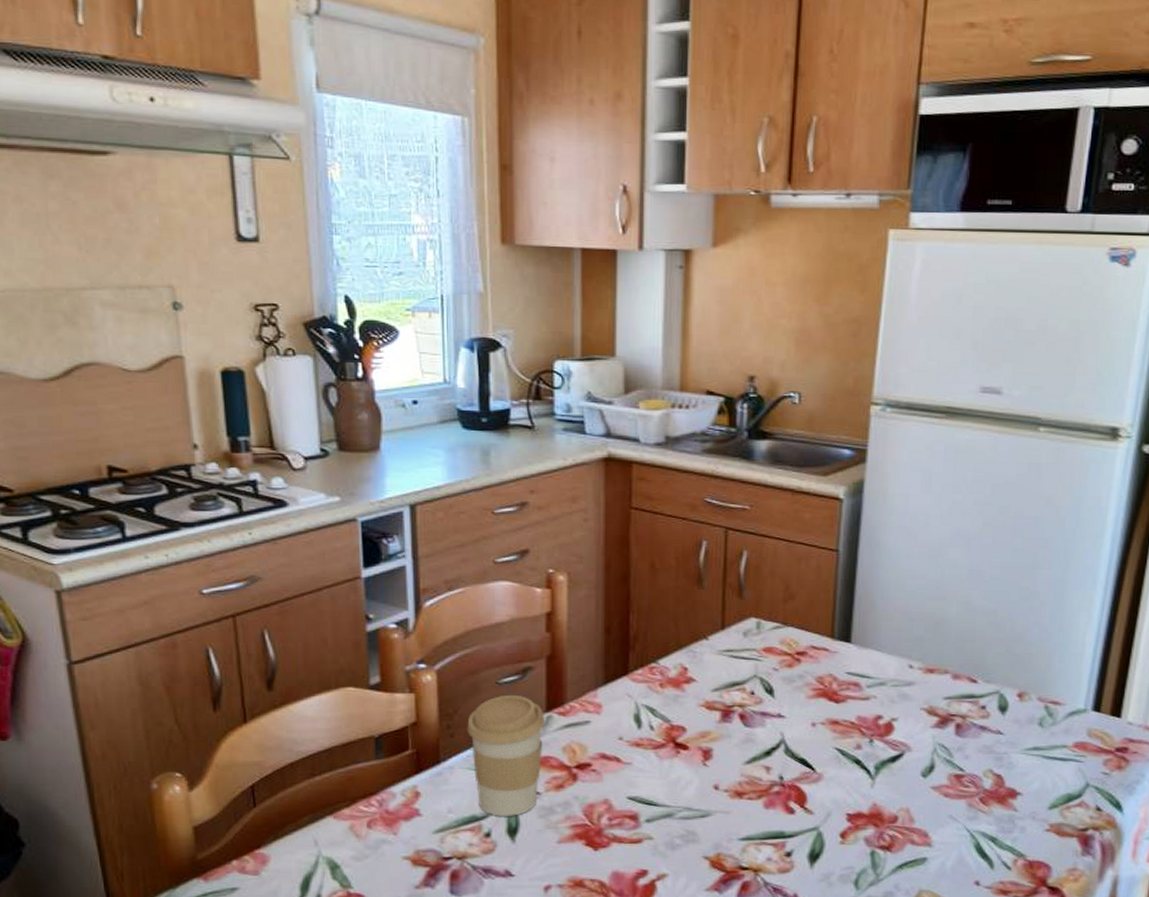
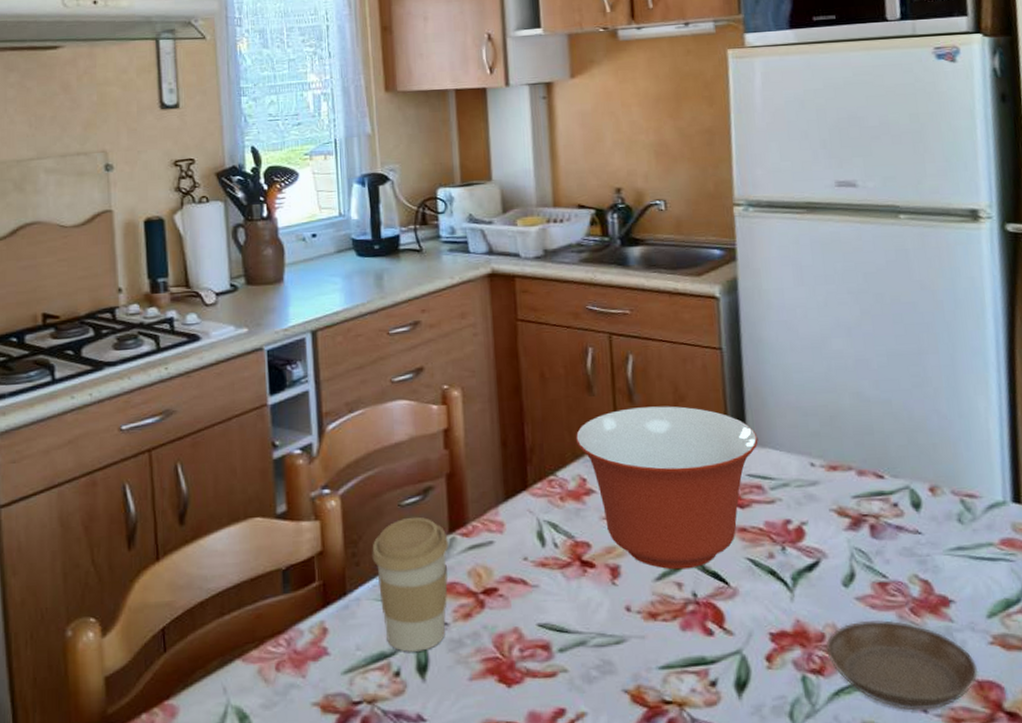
mixing bowl: none [680,603,862,755] -> present [575,406,758,570]
saucer: none [897,807,1031,883] -> present [826,620,979,711]

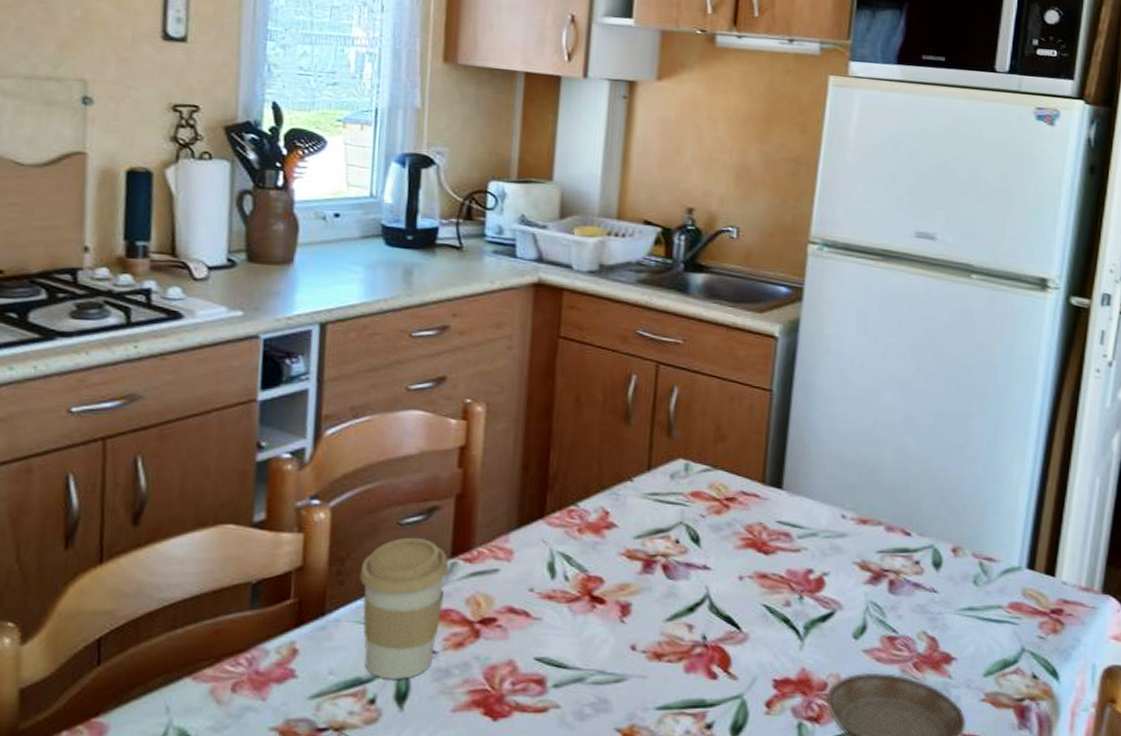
mixing bowl: present [575,406,758,570] -> none [603,442,794,612]

